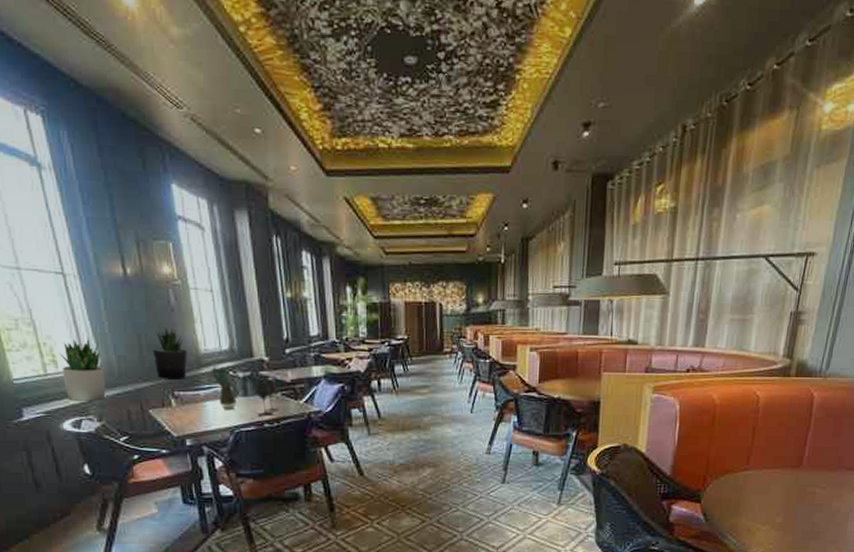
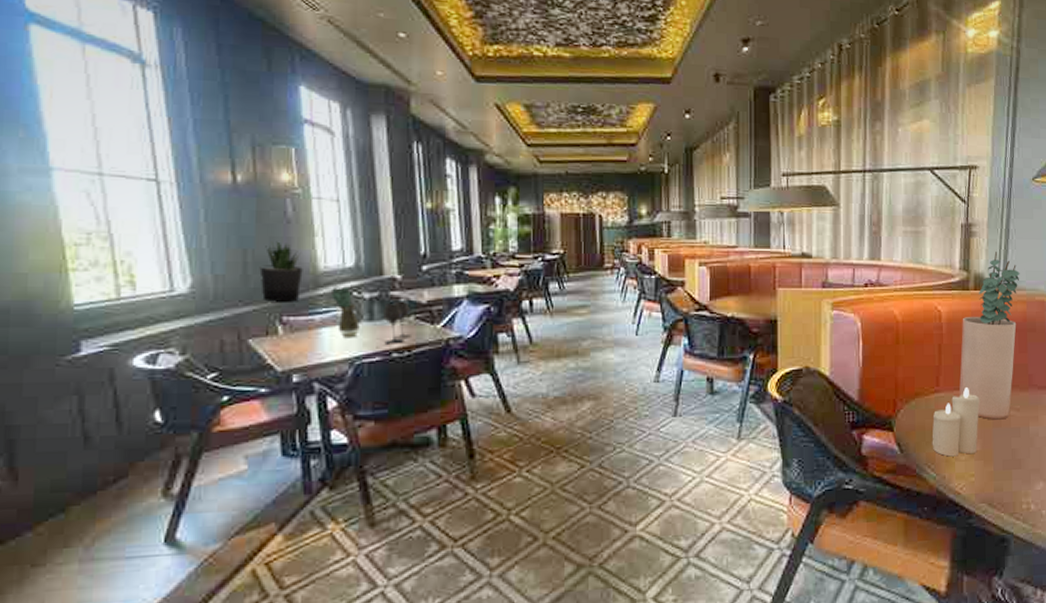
planter: present [60,338,106,401] -> none [140,254,196,330]
candle: none [736,467,788,527] -> present [932,387,980,457]
vase: none [767,340,845,496] -> present [959,252,1020,420]

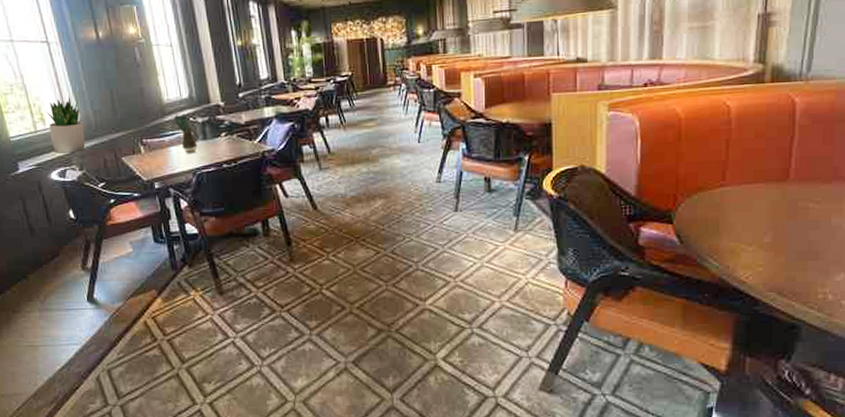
planter: none [140,254,196,330] -> present [47,96,85,153]
planter: present [259,241,303,302] -> none [123,82,153,129]
wine glass: present [383,299,411,344] -> none [213,121,236,158]
candle: present [932,387,980,457] -> none [715,181,773,248]
vase: present [959,252,1020,420] -> none [748,40,829,213]

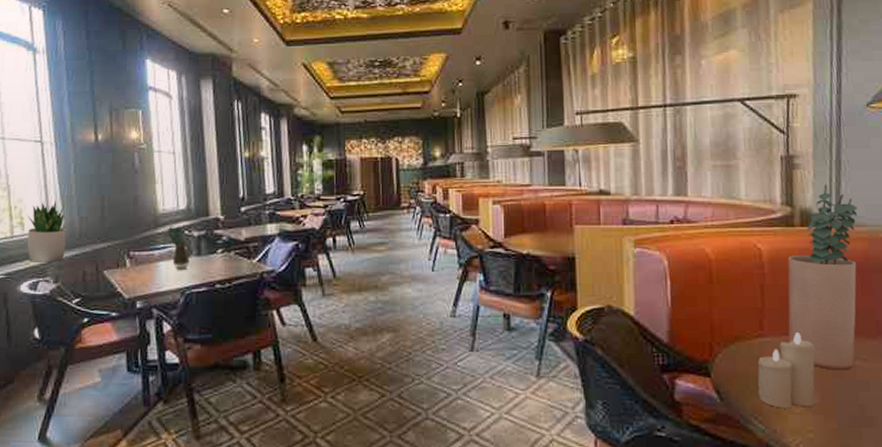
candle: none [715,181,773,248] -> present [757,333,816,409]
vase: none [748,40,829,213] -> present [787,185,858,370]

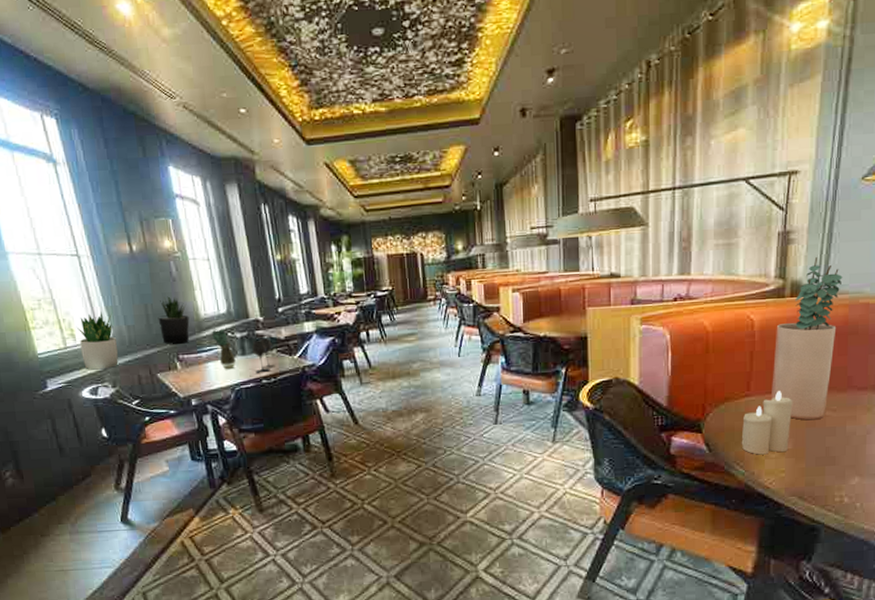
planter: none [113,188,146,239] -> present [158,296,190,345]
wine glass: none [209,237,231,277] -> present [252,336,275,373]

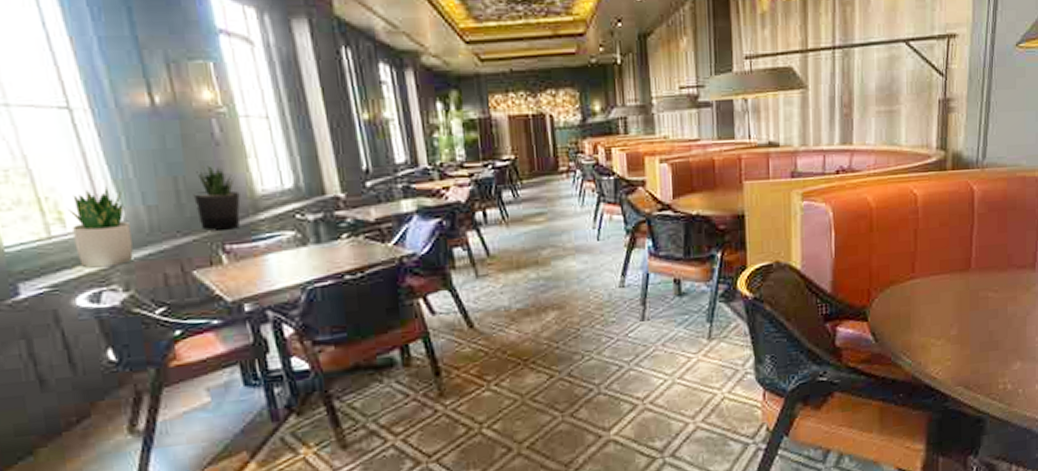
vase: present [211,329,236,370] -> none [272,209,308,264]
wine glass: present [252,336,275,373] -> none [330,218,362,267]
candle: present [741,391,793,455] -> none [907,272,957,343]
vase: present [770,257,843,421] -> none [935,127,1001,303]

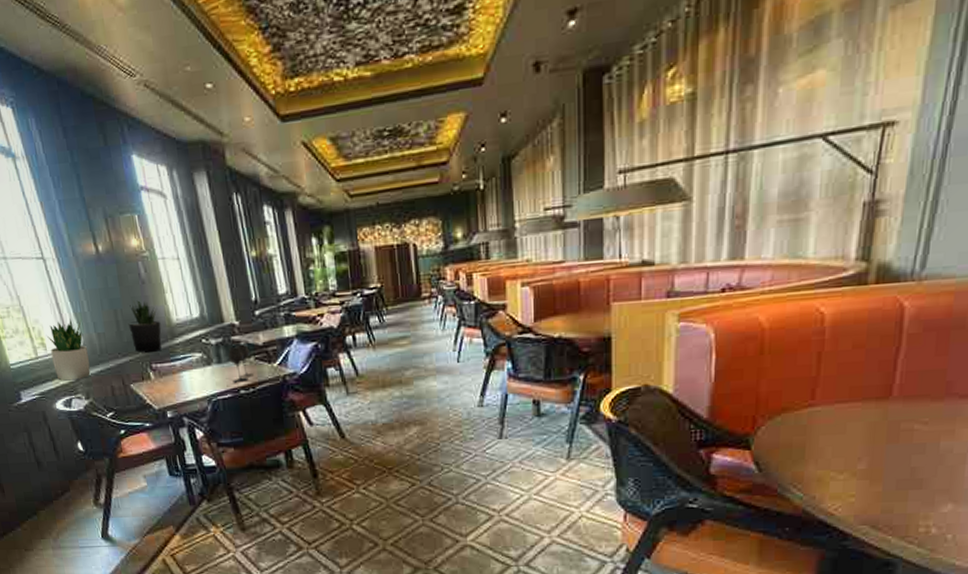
wine glass: none [330,218,362,267] -> present [228,342,254,383]

